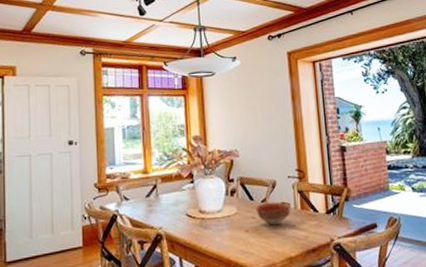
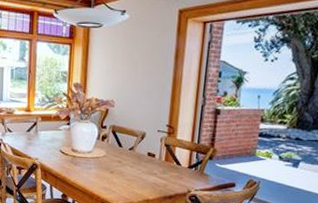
bowl: present [255,201,291,226] -> none [123,150,156,171]

